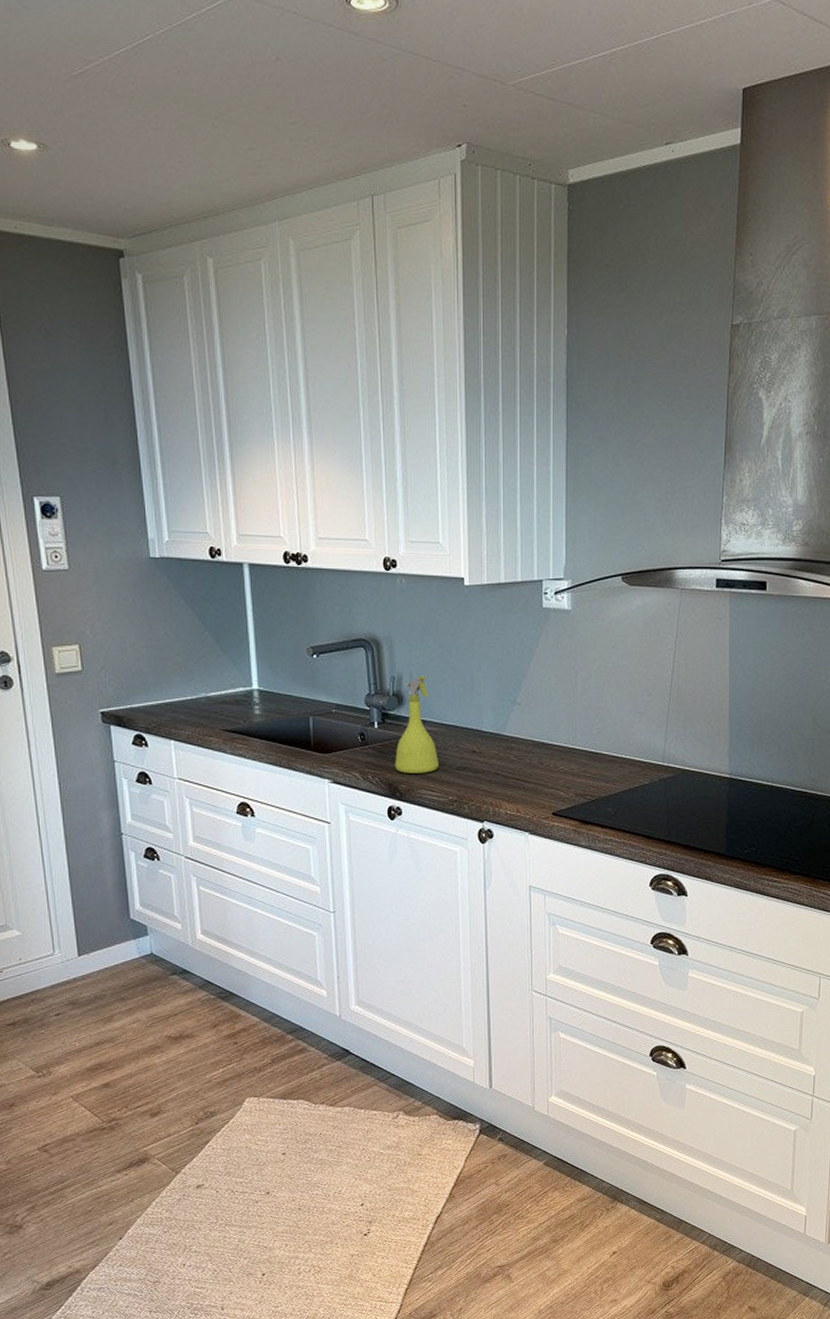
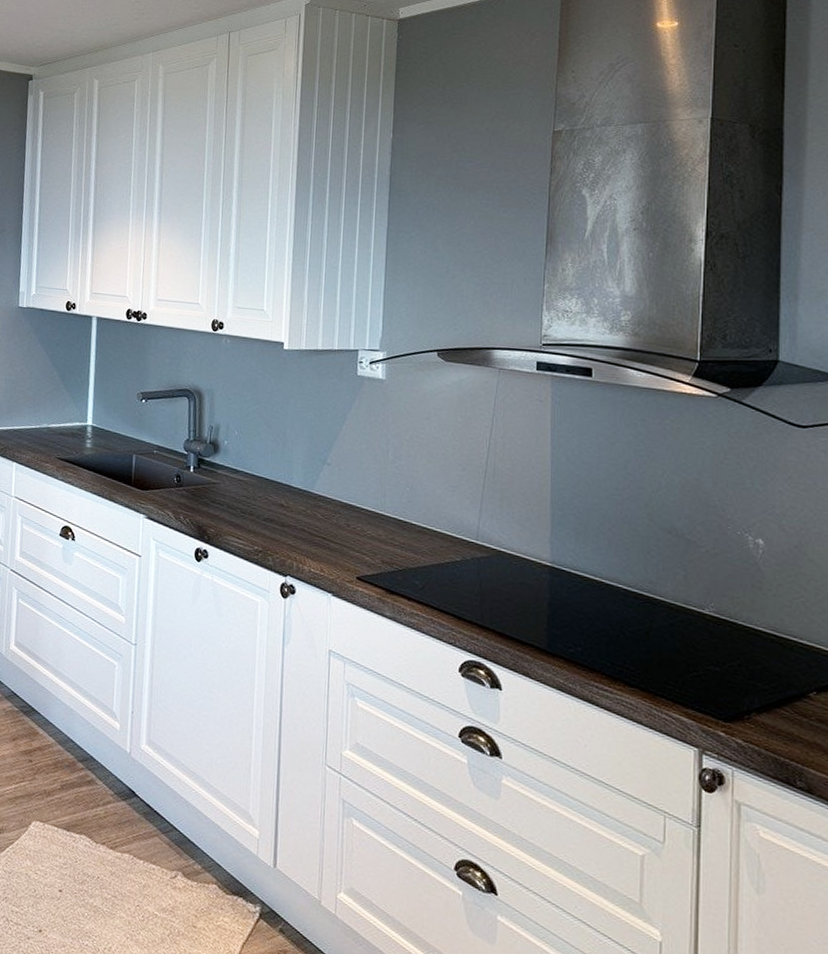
spray bottle: present [395,676,439,773] -> none [206,427,247,521]

